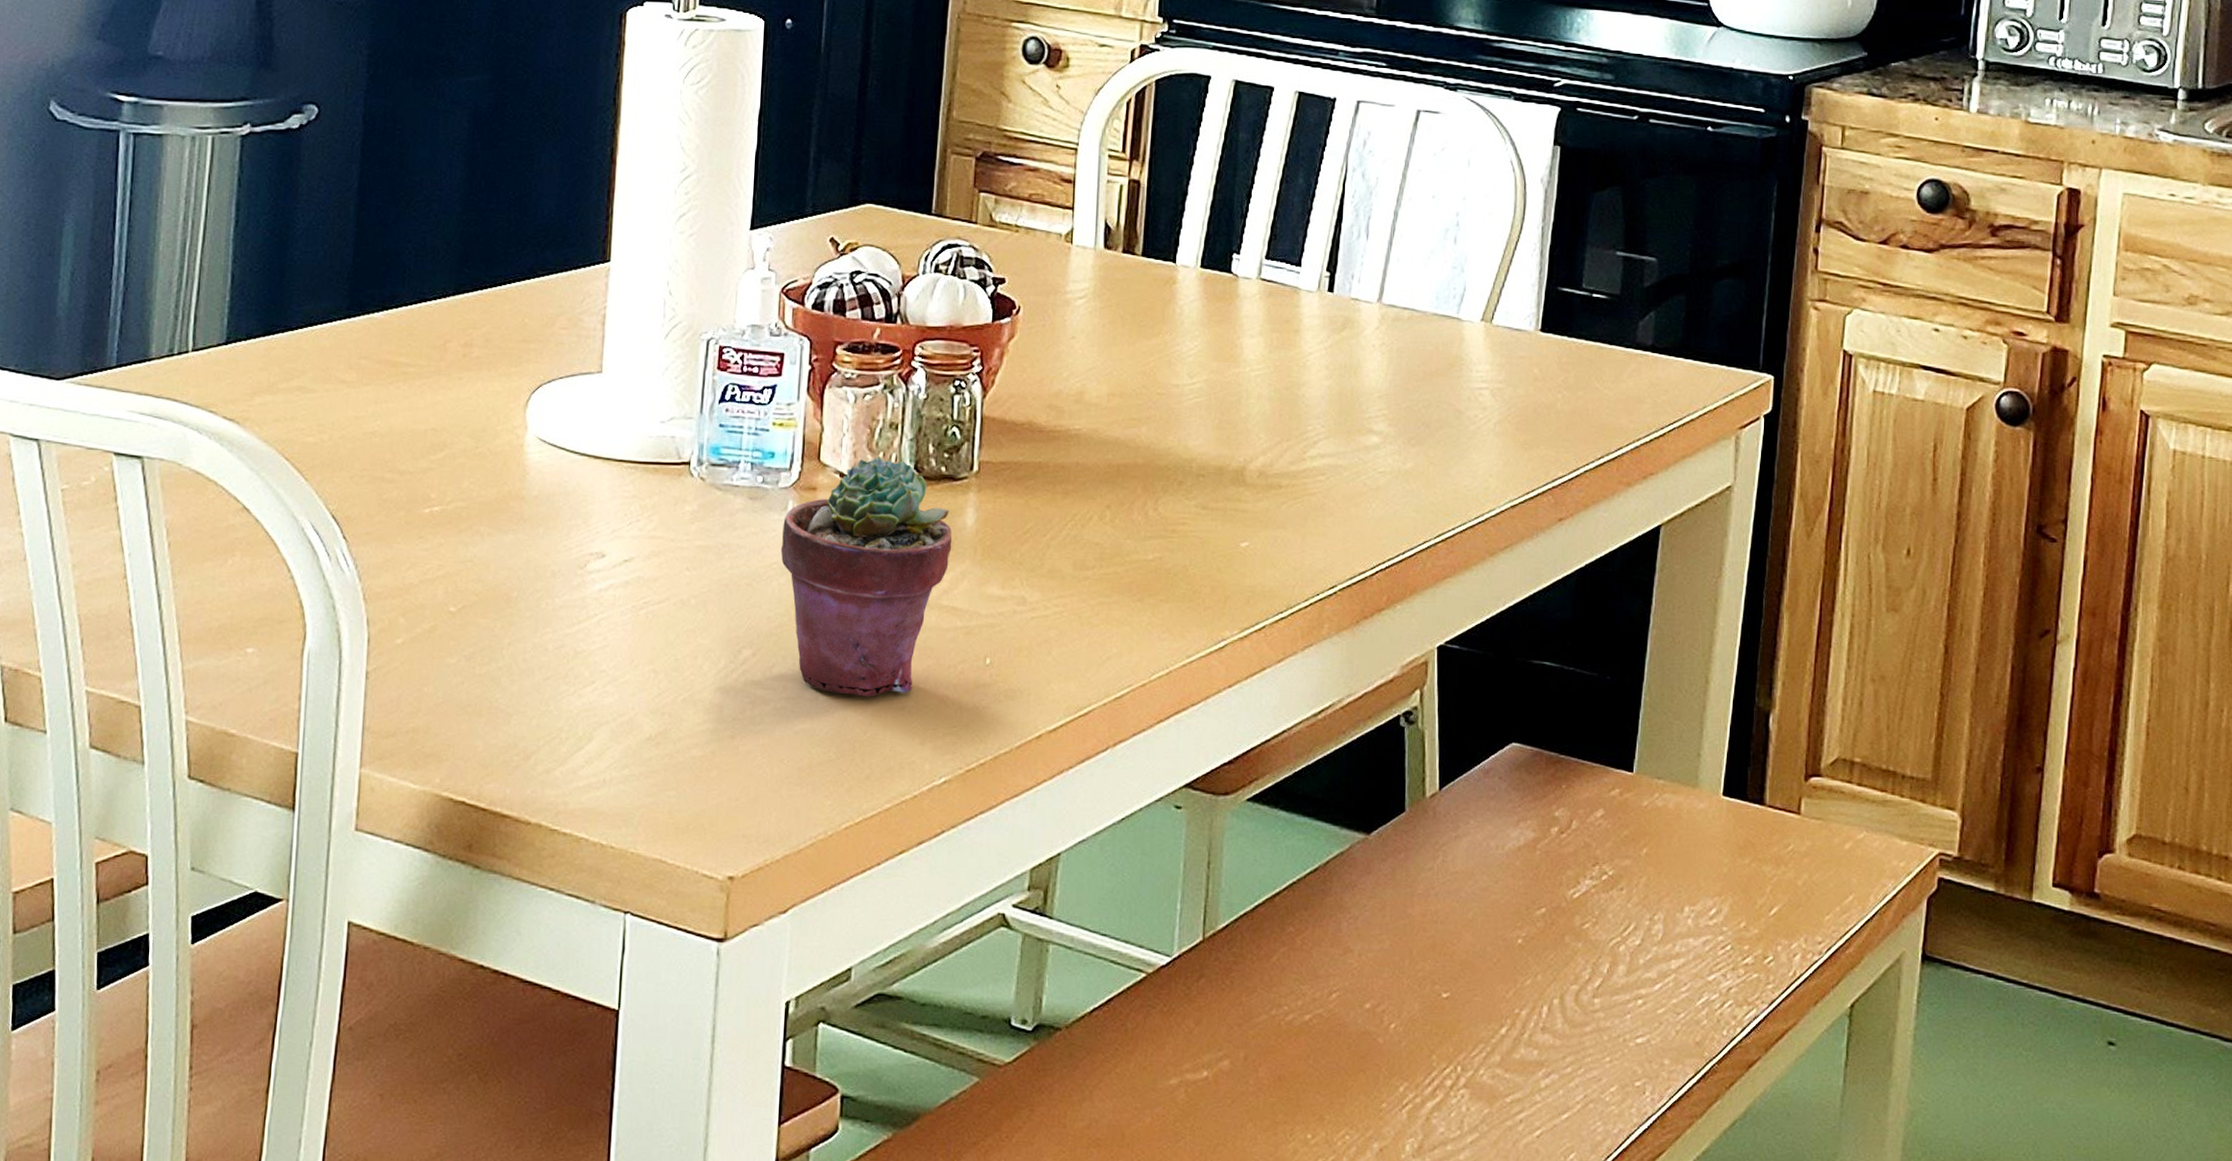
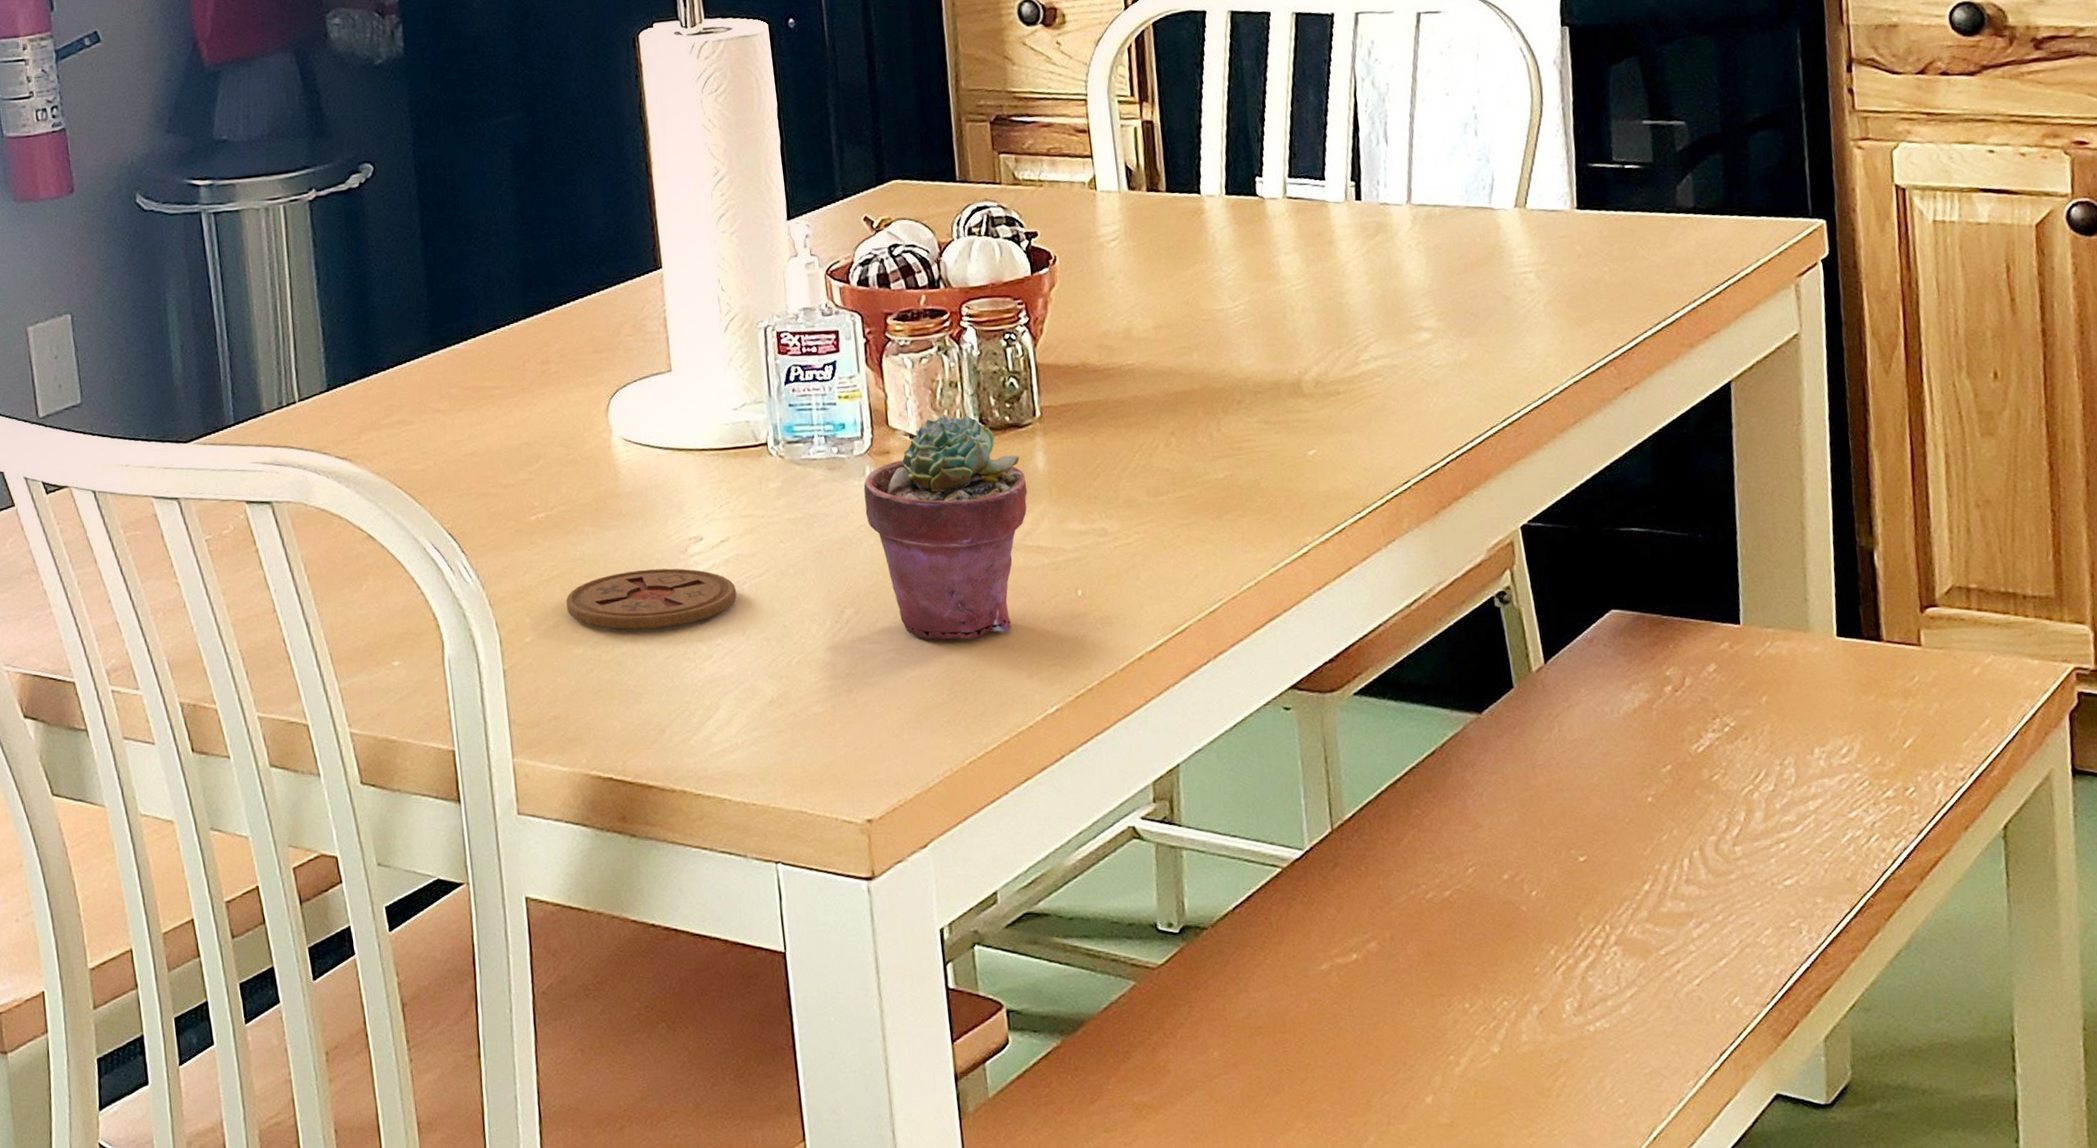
coaster: none [447,580,631,646] -> present [566,568,737,630]

